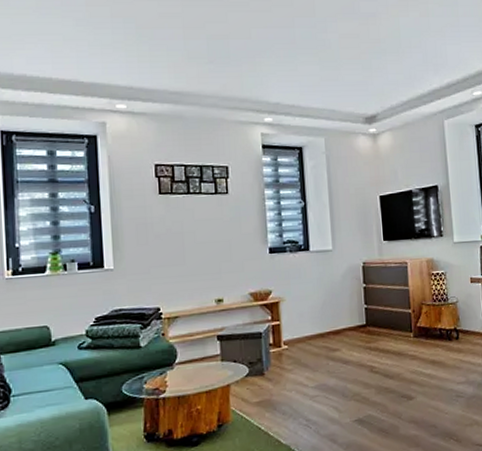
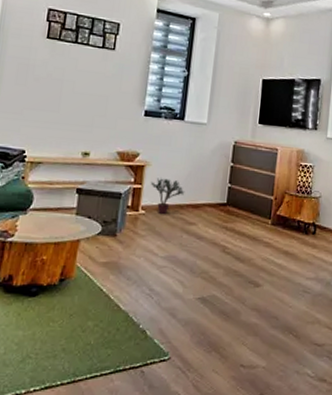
potted plant: none [289,310,323,347] -> present [151,178,185,215]

